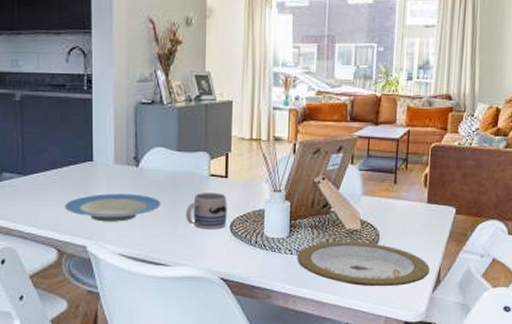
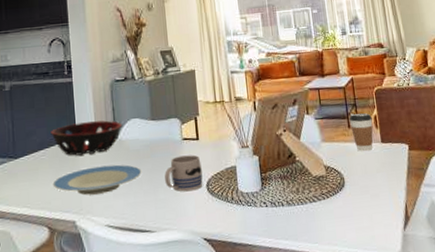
decorative bowl: none [64,145,145,180] -> present [50,120,123,156]
plate: present [296,241,430,287] -> none [271,186,397,231]
coffee cup: none [396,169,422,211] -> present [349,112,374,152]

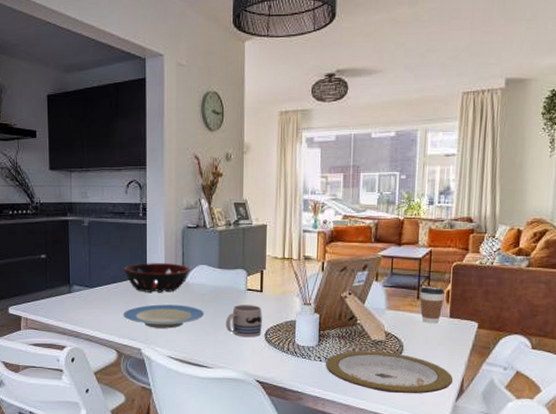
plate: none [271,186,397,231] -> present [325,351,453,394]

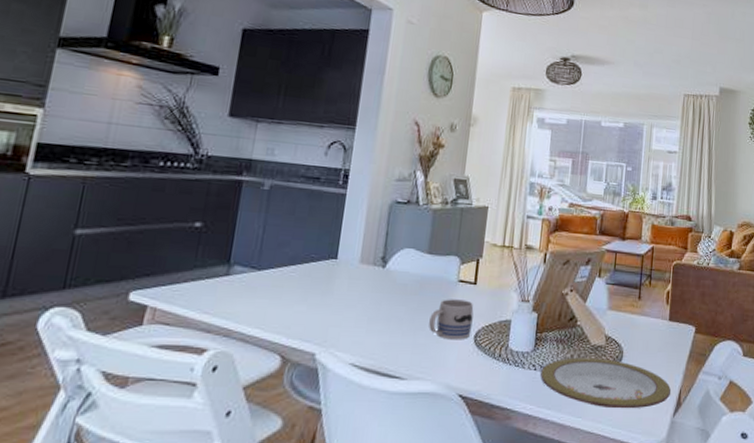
plate: present [122,304,205,329] -> none [297,295,405,327]
decorative bowl: present [123,263,191,293] -> none [307,241,394,280]
coffee cup: present [419,285,445,324] -> none [641,284,665,328]

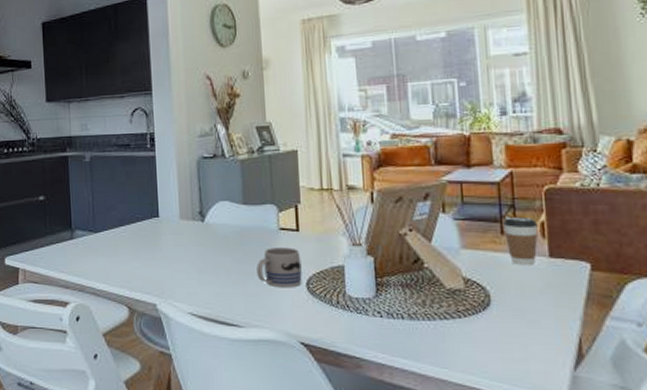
plate: present [539,357,671,409] -> none [387,303,565,360]
coffee cup: none [641,284,665,328] -> present [502,216,538,266]

